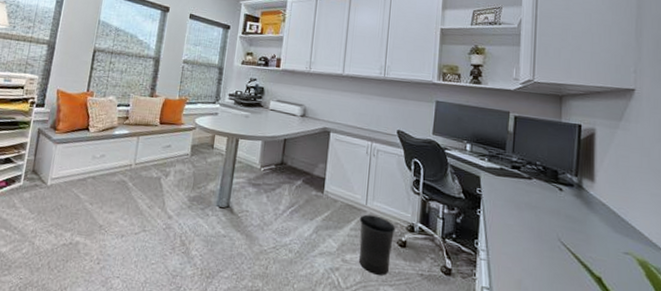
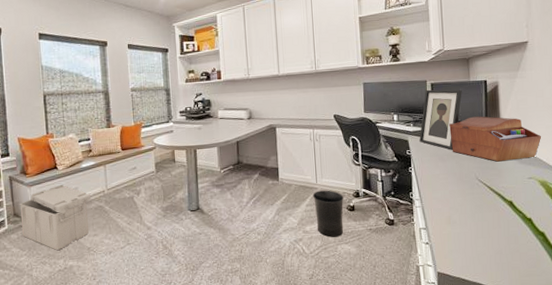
storage box: none [35,148,117,222] -> present [19,185,92,251]
picture frame: none [493,122,551,199] -> present [419,89,462,150]
sewing box: none [531,163,643,229] -> present [449,116,541,162]

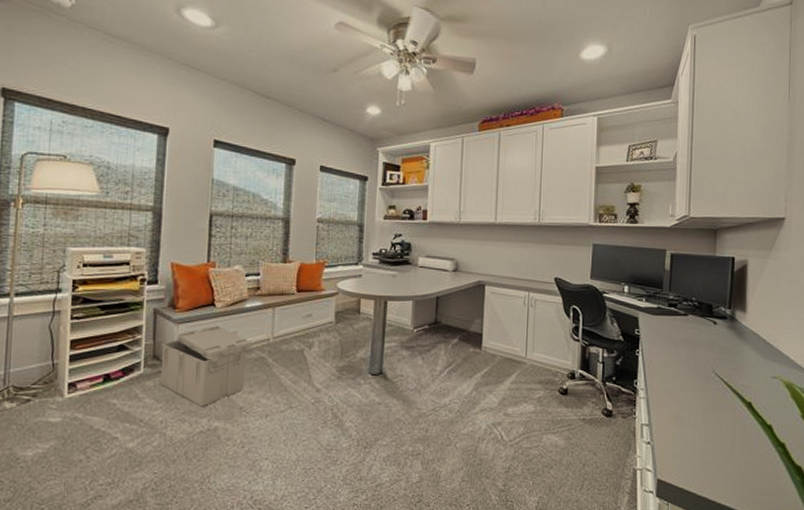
waste bin: present [312,190,344,237] -> none [519,366,556,424]
picture frame: present [419,89,462,150] -> none [651,260,706,335]
sewing box: present [449,116,541,162] -> none [687,298,791,355]

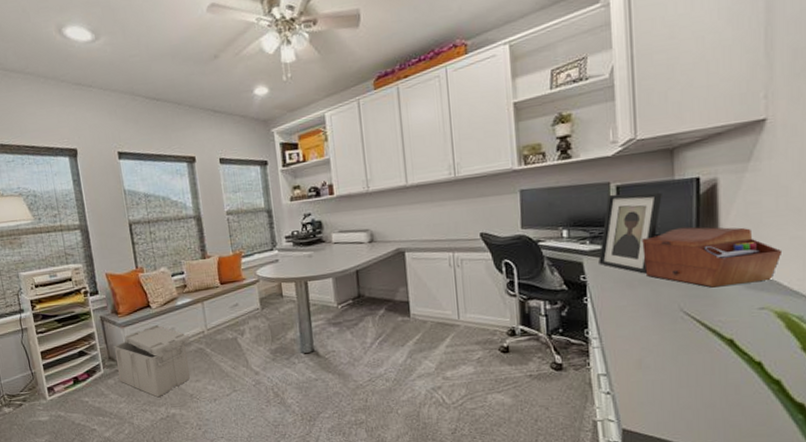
picture frame: none [651,260,706,335] -> present [598,192,662,274]
sewing box: none [687,298,791,355] -> present [642,226,781,288]

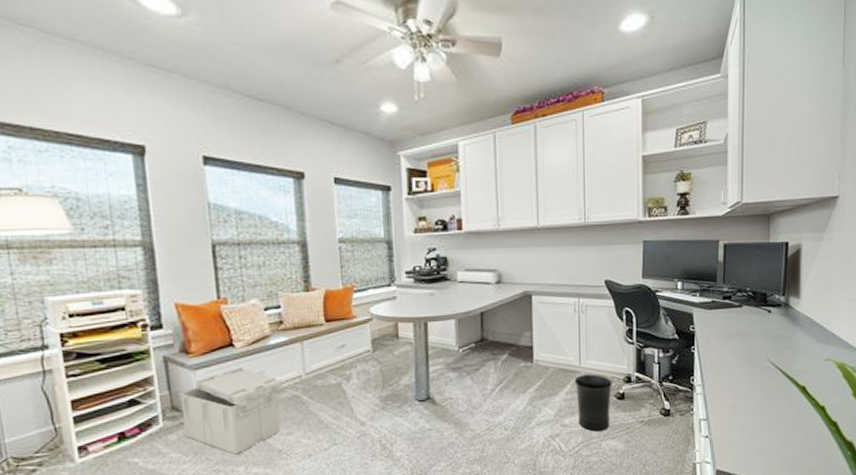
waste bin: none [454,327,495,385] -> present [574,374,612,432]
picture frame: present [598,192,662,274] -> none [706,251,759,326]
sewing box: present [642,226,781,288] -> none [741,285,843,341]

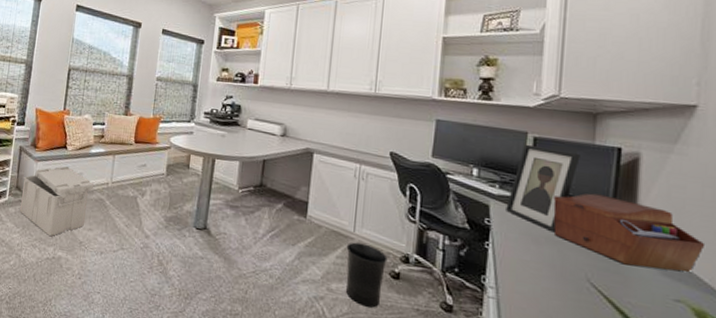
picture frame: none [706,251,759,326] -> present [506,144,580,233]
sewing box: none [741,285,843,341] -> present [553,193,704,273]

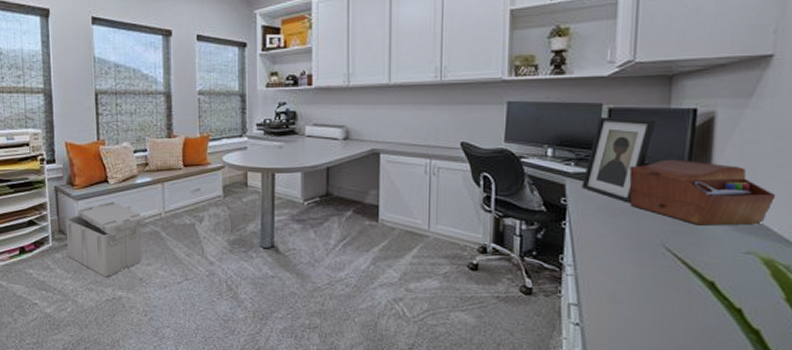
waste bin: present [345,242,388,308] -> none [422,240,465,301]

